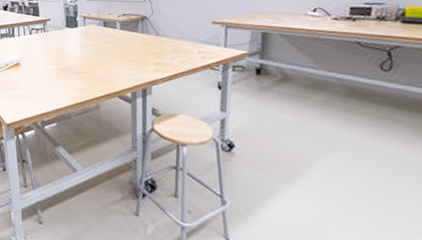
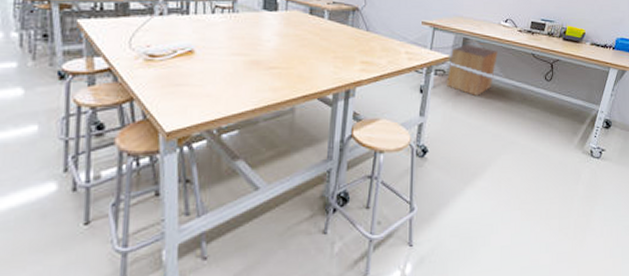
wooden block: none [247,38,309,90] -> present [447,44,498,96]

